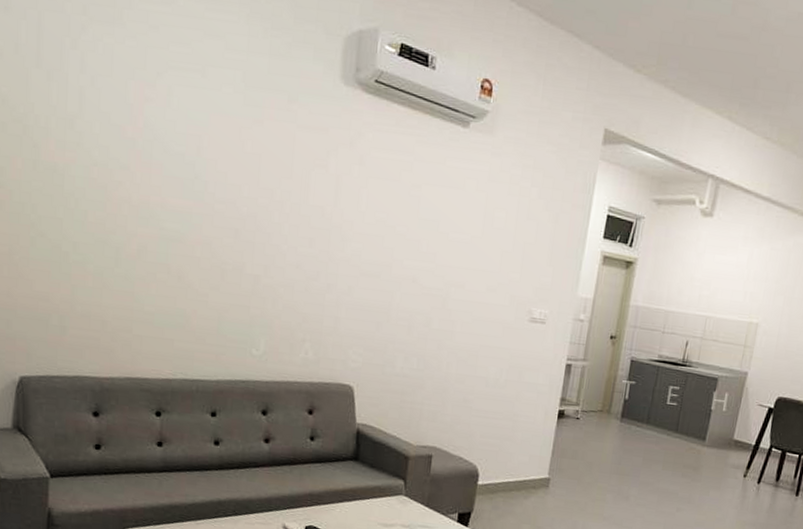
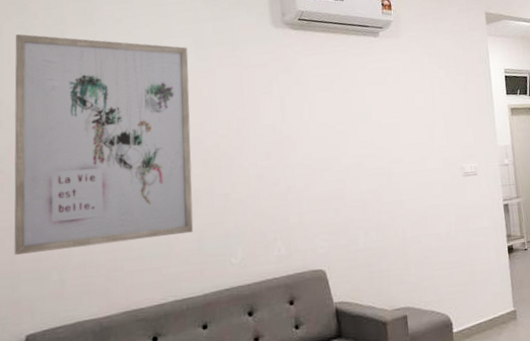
wall art: none [11,15,235,309] -> present [14,34,194,255]

